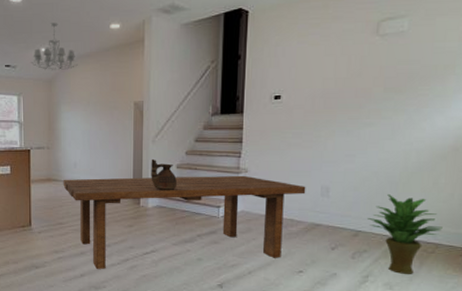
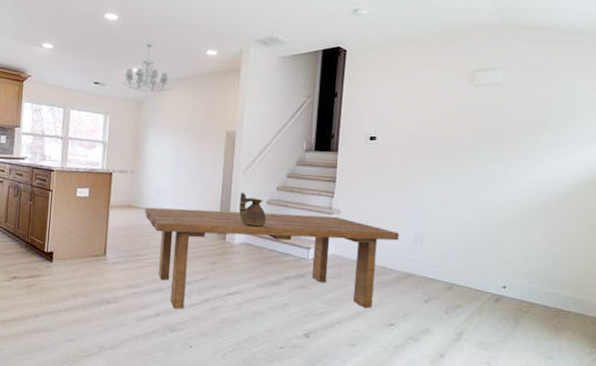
potted plant: present [368,193,443,274] -> none [462,246,537,334]

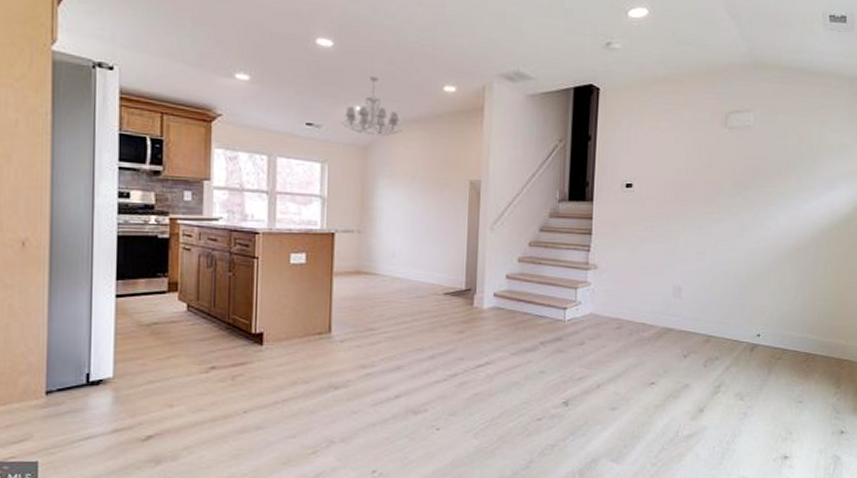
dining table: present [144,207,400,310] -> none [377,271,658,389]
ceramic jug: present [239,192,266,227] -> none [487,249,518,288]

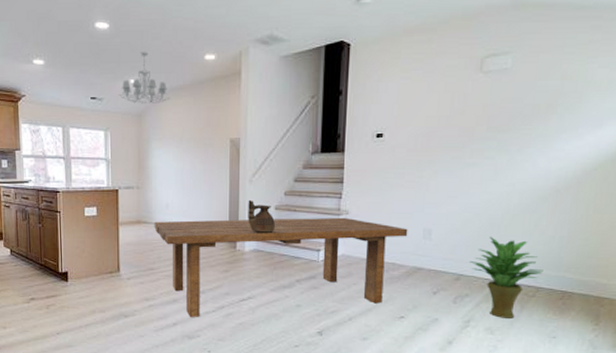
dining table: none [377,271,658,389] -> present [154,217,408,318]
ceramic jug: none [487,249,518,288] -> present [248,199,275,233]
potted plant: none [719,295,788,383] -> present [470,236,544,318]

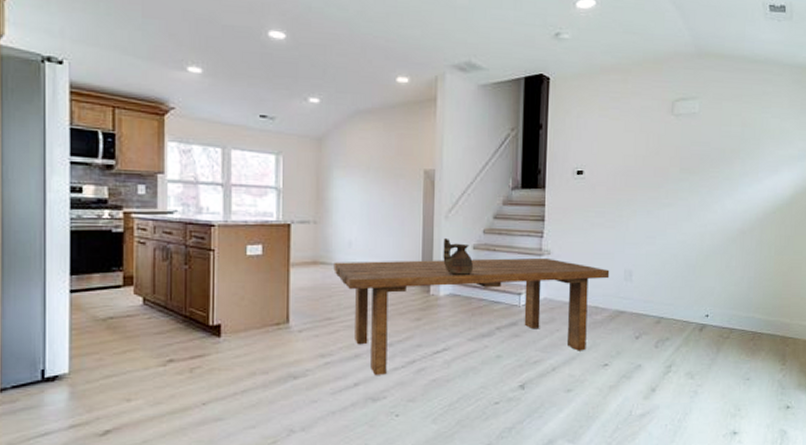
chandelier: present [118,52,170,105] -> none [294,68,356,127]
potted plant: present [470,236,544,318] -> none [669,277,735,362]

